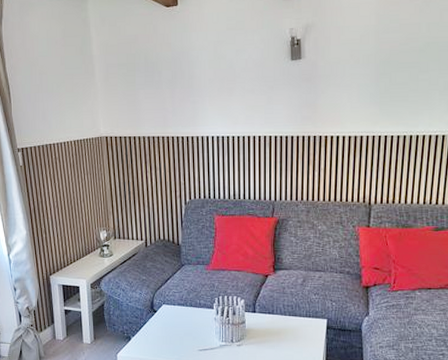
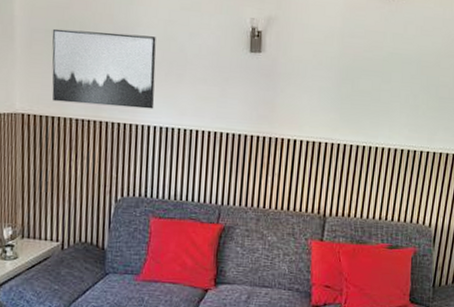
wall art: none [123,57,211,124] -> present [52,28,156,109]

